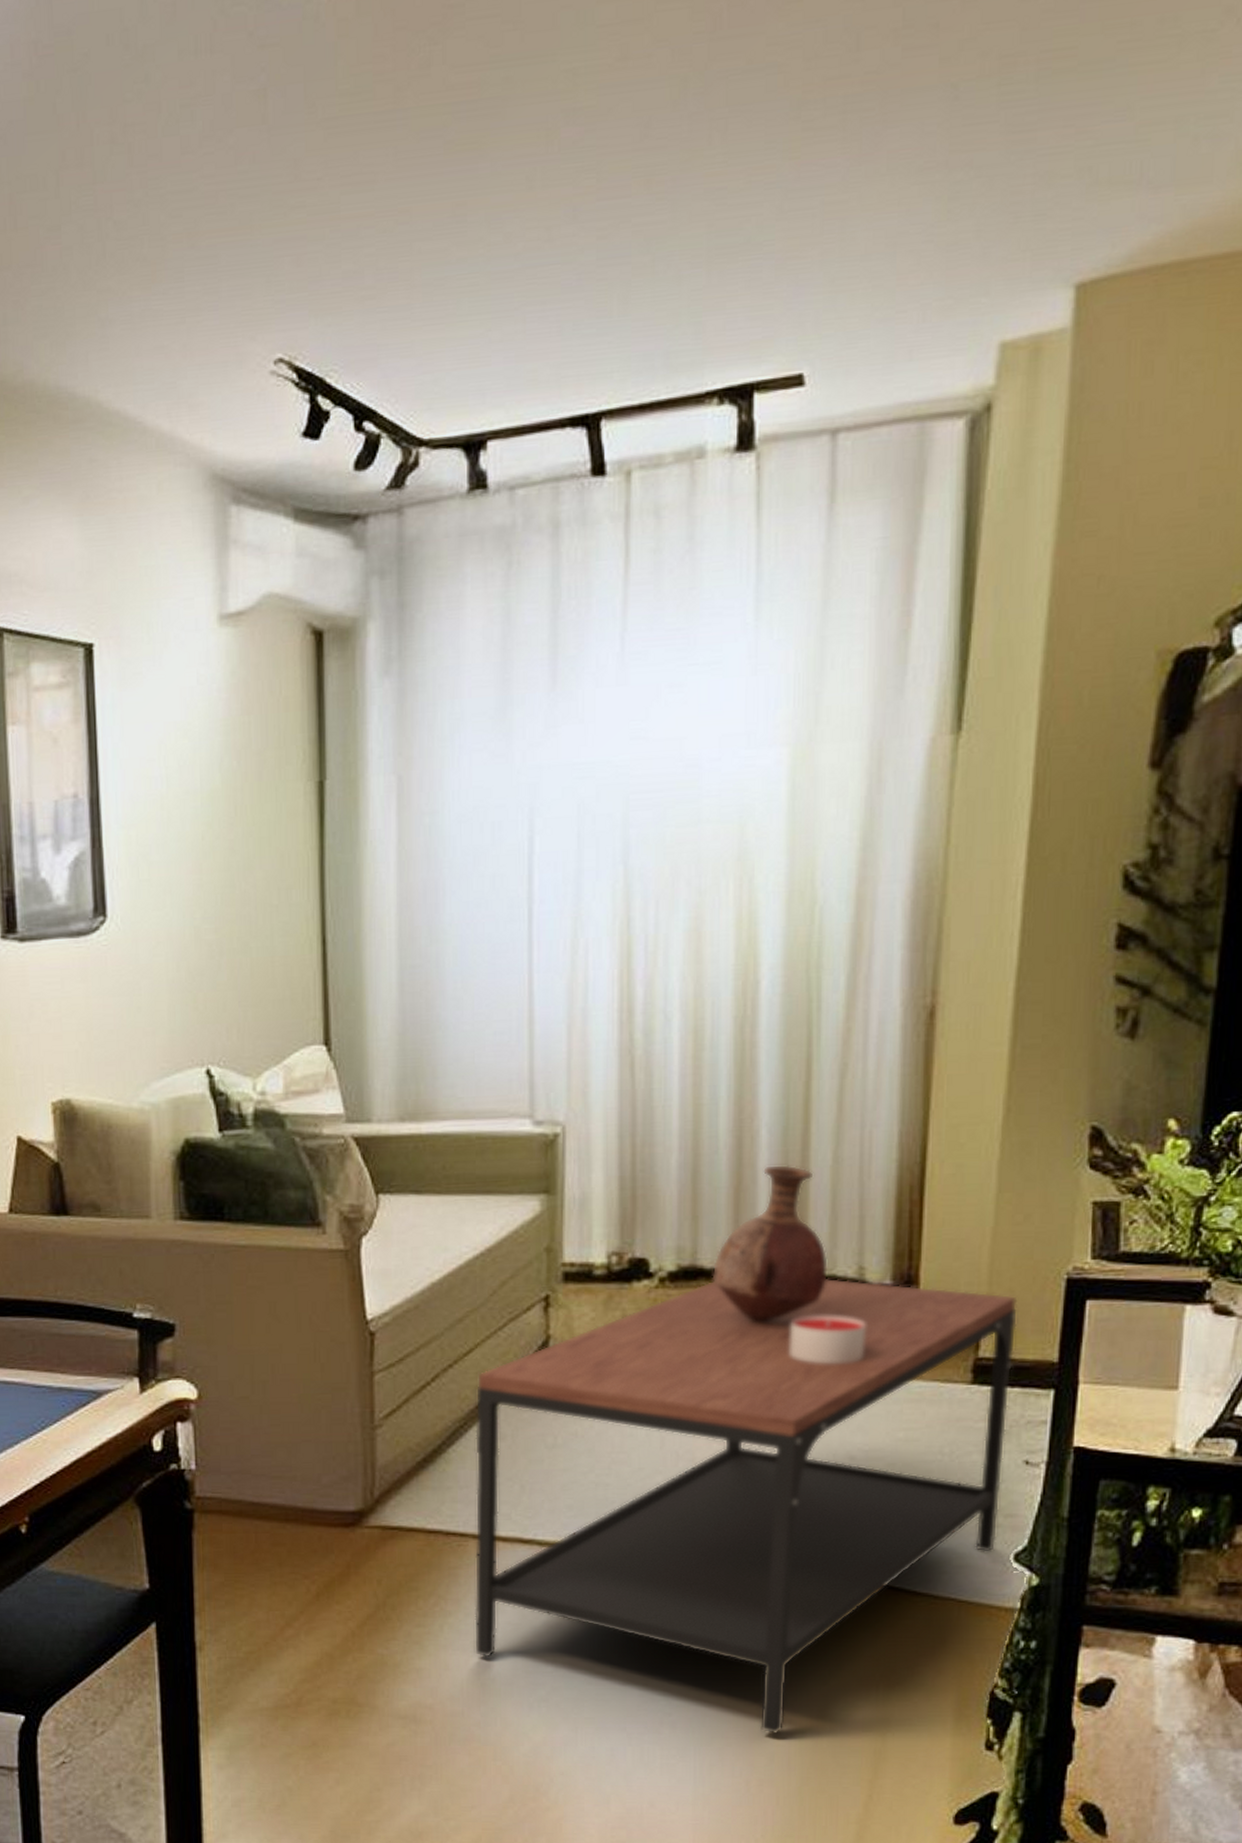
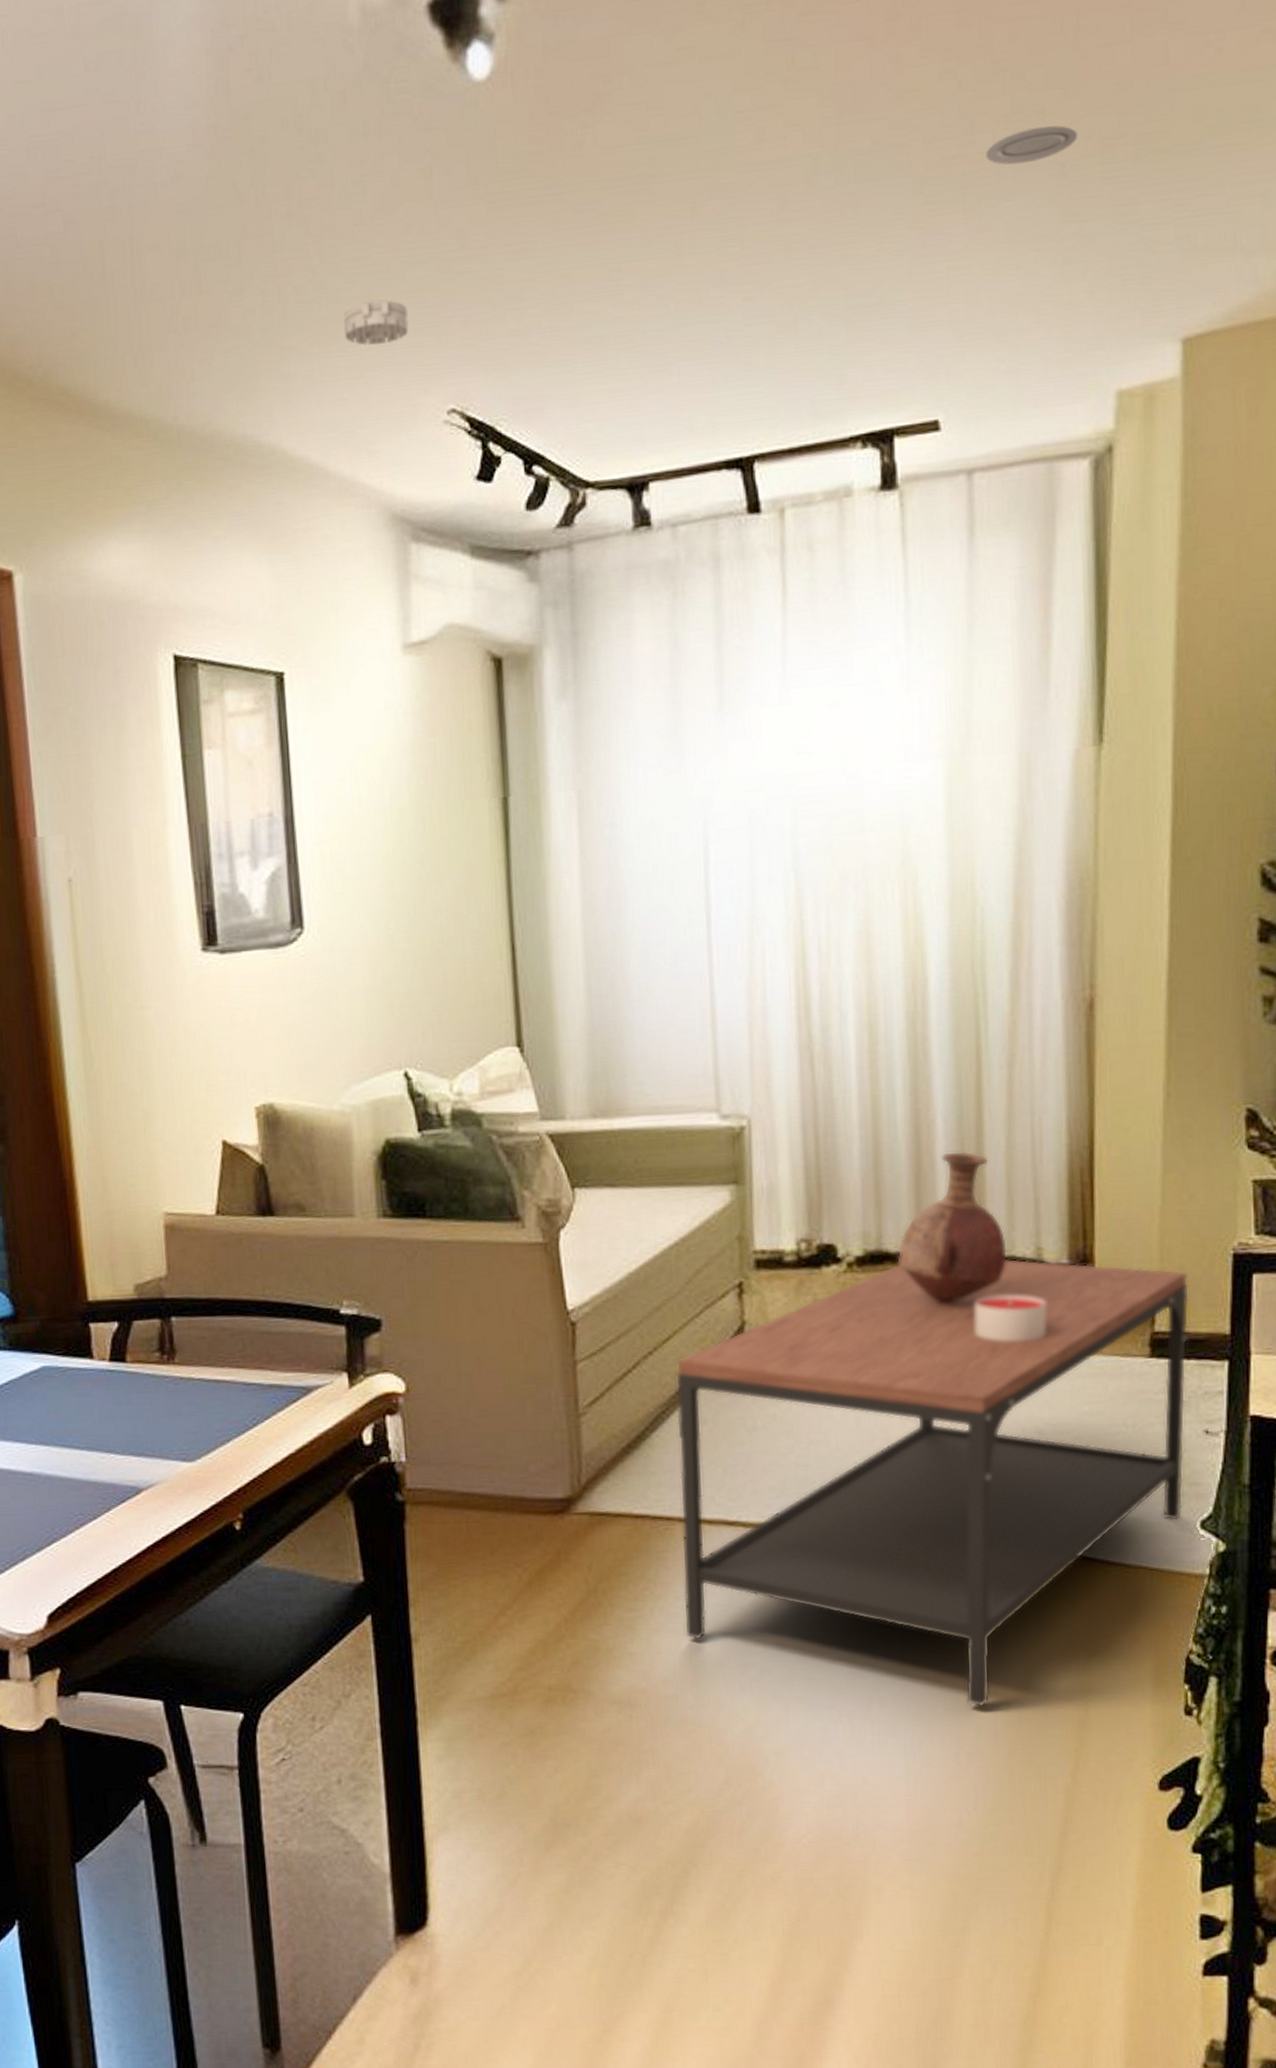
smoke detector: none [167,236,236,288] -> present [344,299,409,346]
recessed light: none [871,41,975,87] -> present [986,125,1078,165]

